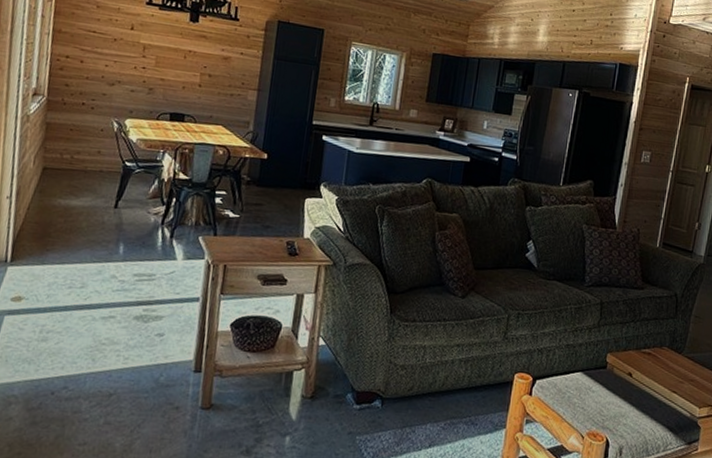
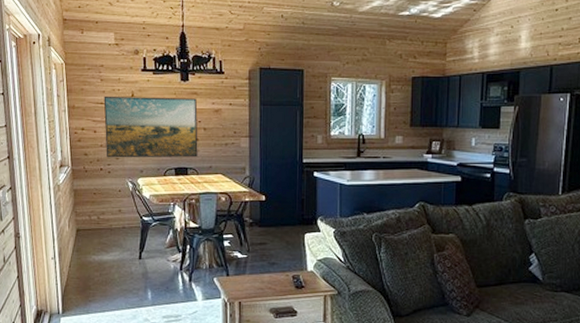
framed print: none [91,24,205,105] -> present [103,96,198,158]

